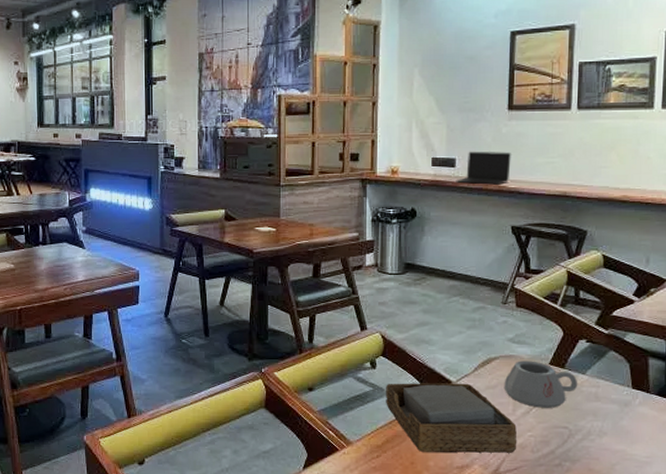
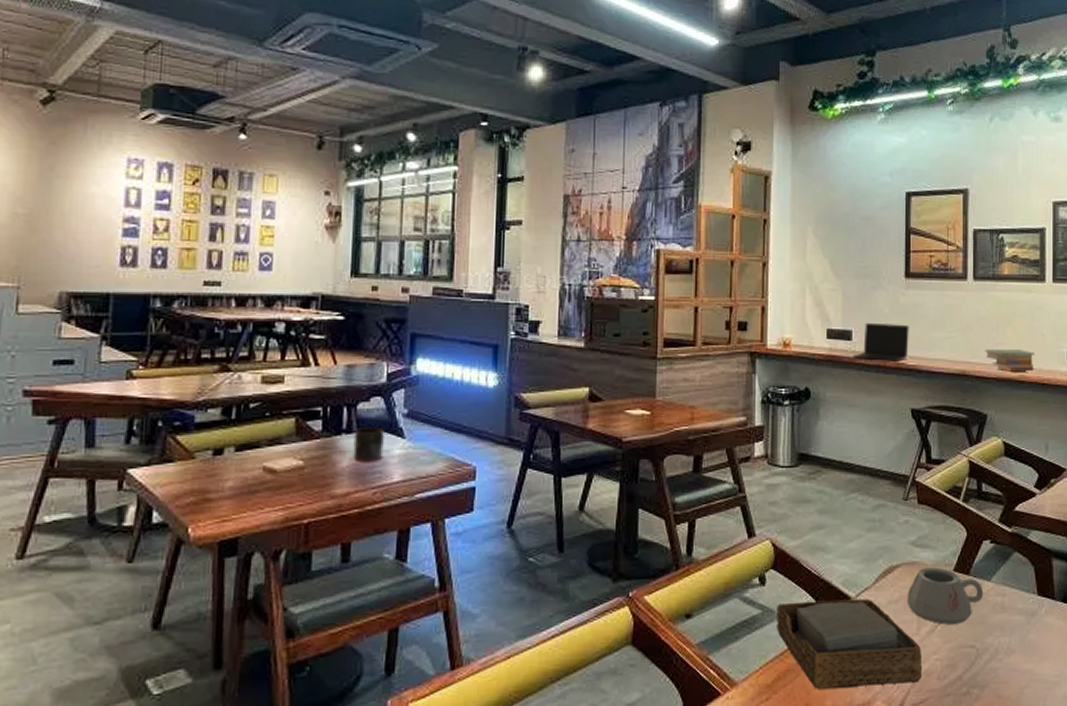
mug: none [48,241,70,266] -> present [353,428,384,462]
books: none [587,172,639,193] -> present [985,349,1034,372]

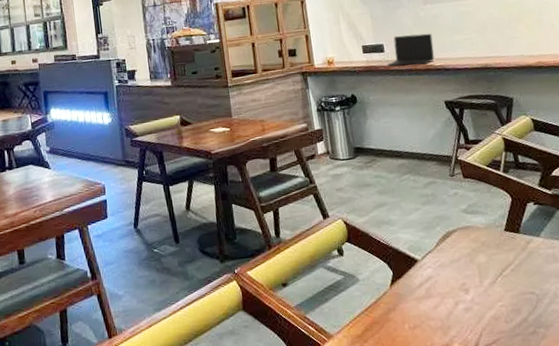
mug: present [353,428,384,462] -> none [14,163,37,190]
napkin holder: present [777,598,923,689] -> none [356,259,491,337]
cup: present [907,567,984,624] -> none [466,229,536,276]
books: present [985,349,1034,372] -> none [502,40,550,61]

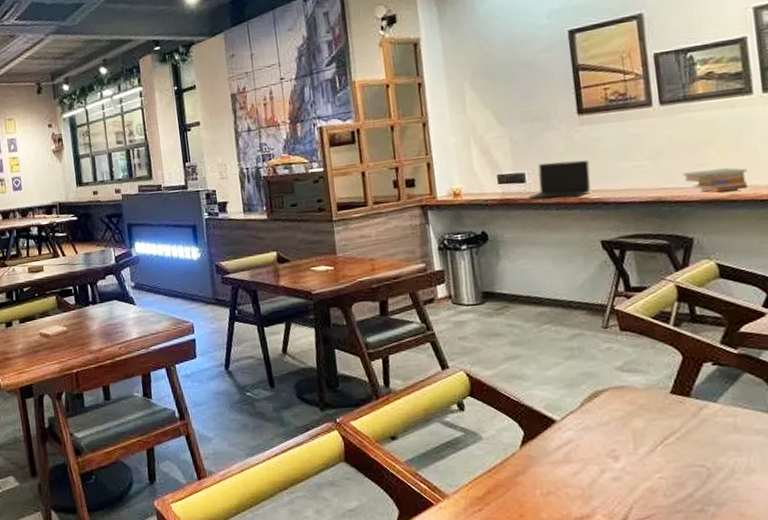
books: none [502,40,550,61] -> present [682,167,749,193]

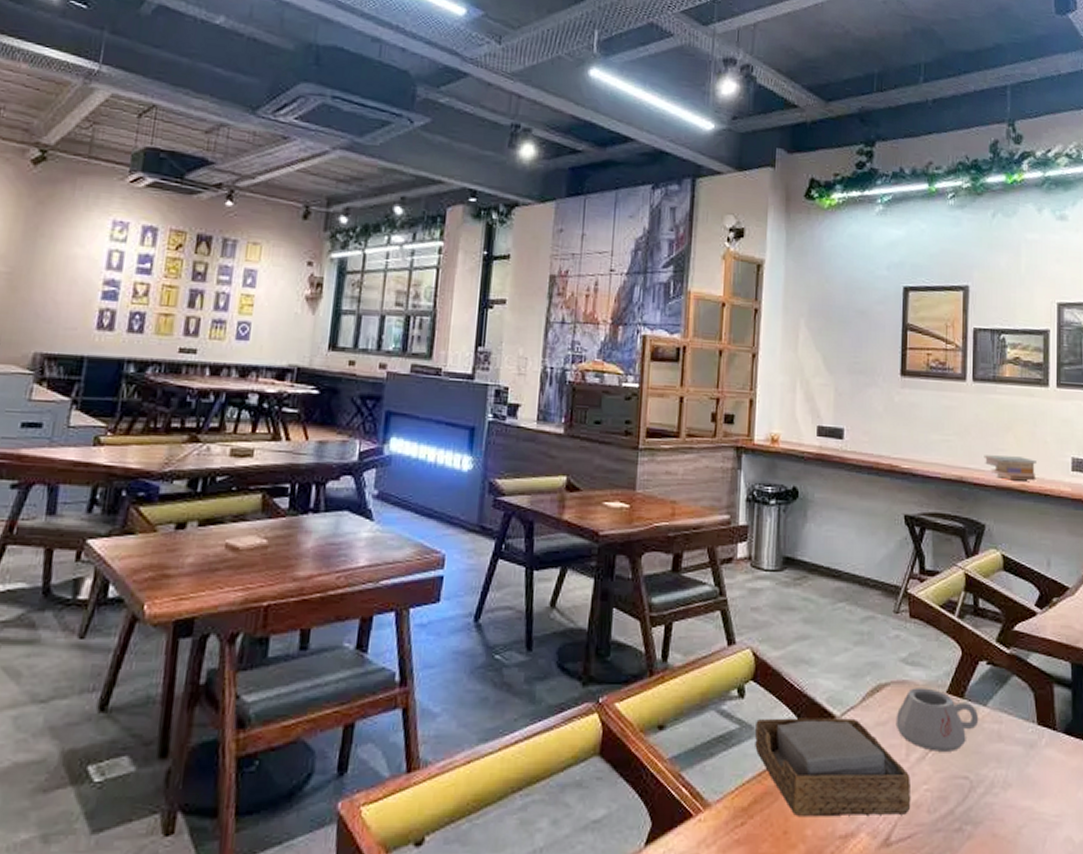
napkin holder: none [479,421,645,502] -> present [755,718,911,816]
laptop: present [528,160,591,200] -> none [843,421,904,464]
cup: none [618,390,711,445] -> present [895,688,979,751]

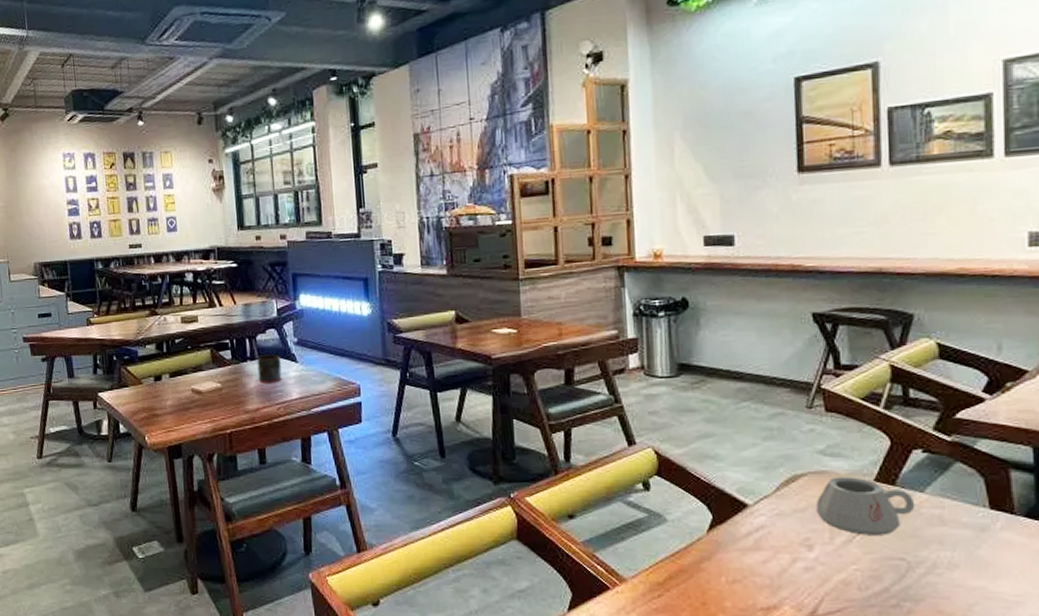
mug: none [318,507,353,544] -> present [257,354,282,383]
napkin holder: present [755,718,911,816] -> none [664,506,839,591]
books: present [984,455,1036,481] -> none [908,238,980,266]

